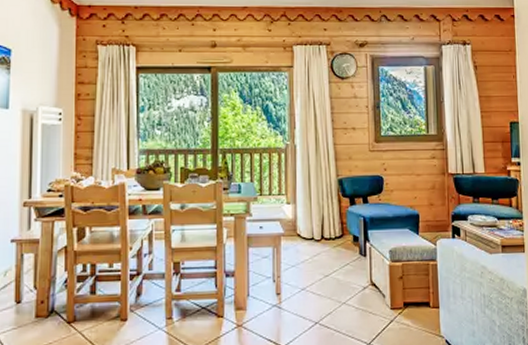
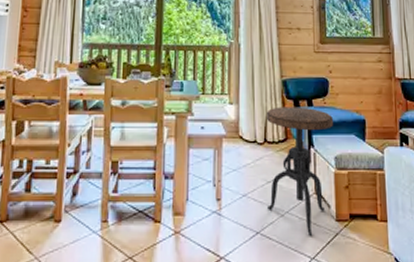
side table: none [322,204,388,324] -> present [266,107,333,236]

